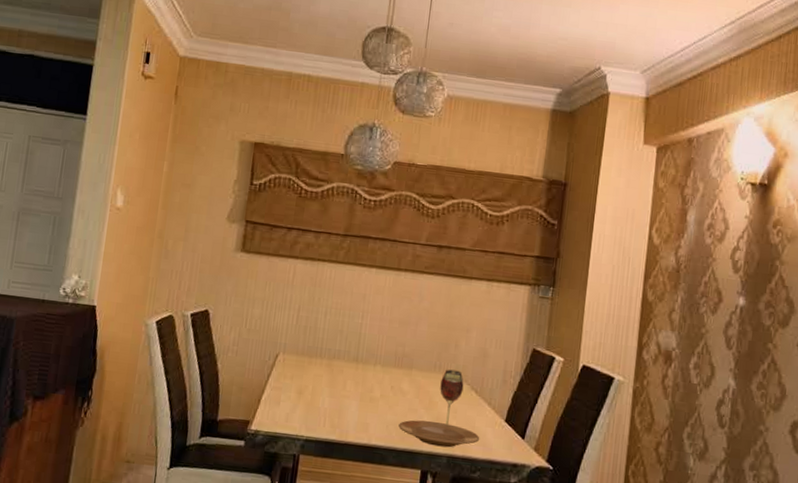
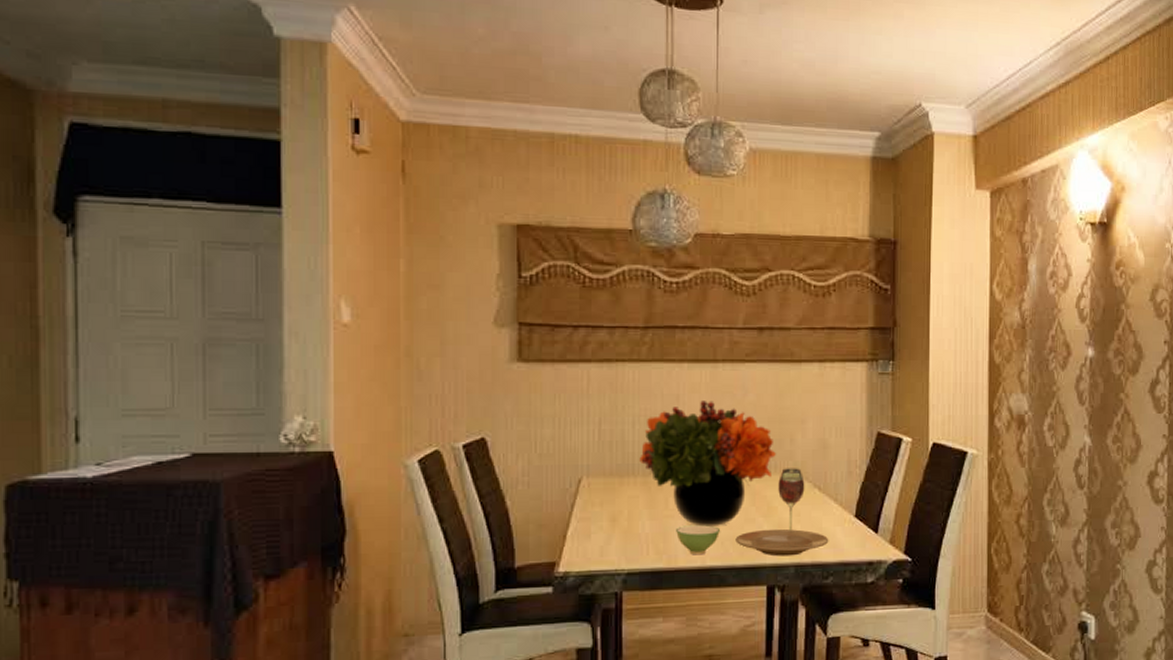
flower arrangement: none [327,302,443,412] -> present [639,401,777,527]
bowl: none [349,406,387,434] -> present [676,525,720,555]

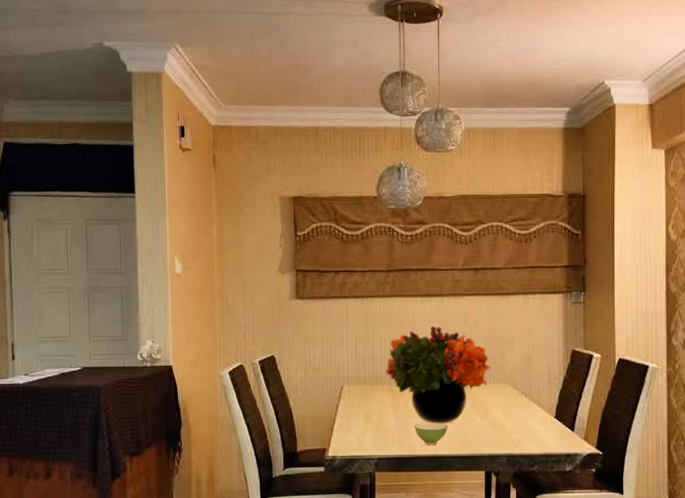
plate: present [735,528,829,557] -> none [460,426,534,448]
wineglass: present [778,468,805,531] -> none [493,378,514,428]

